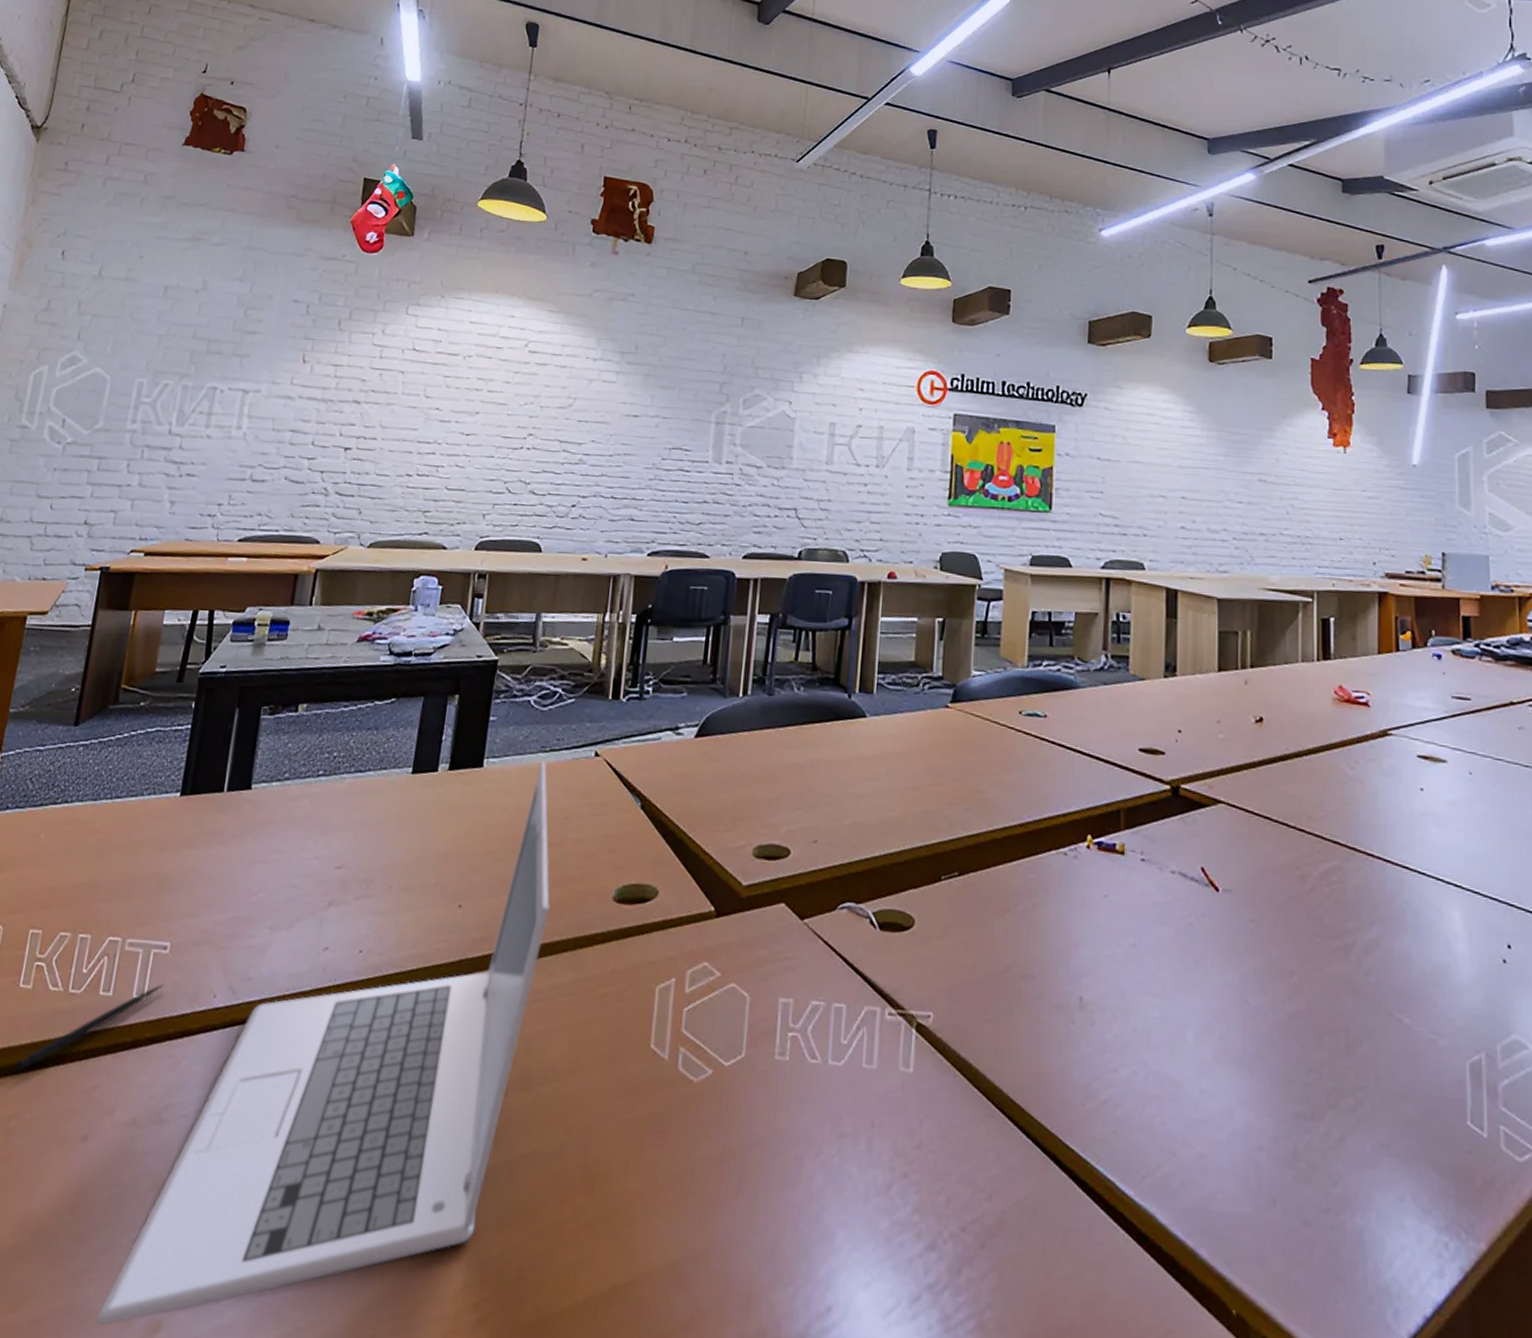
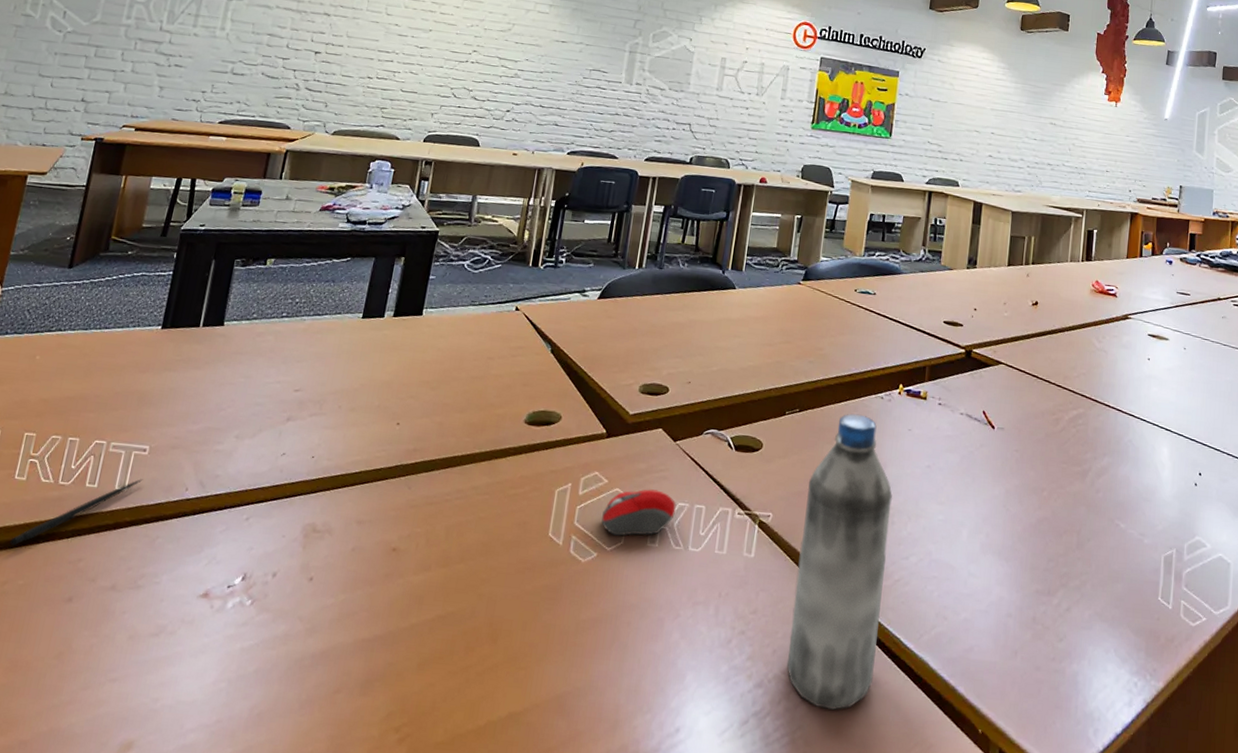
laptop: present [97,761,550,1325] -> none [77,313,476,745]
computer mouse: none [715,983,809,1047] -> present [601,489,676,536]
water bottle: none [965,876,1089,1282] -> present [786,413,892,710]

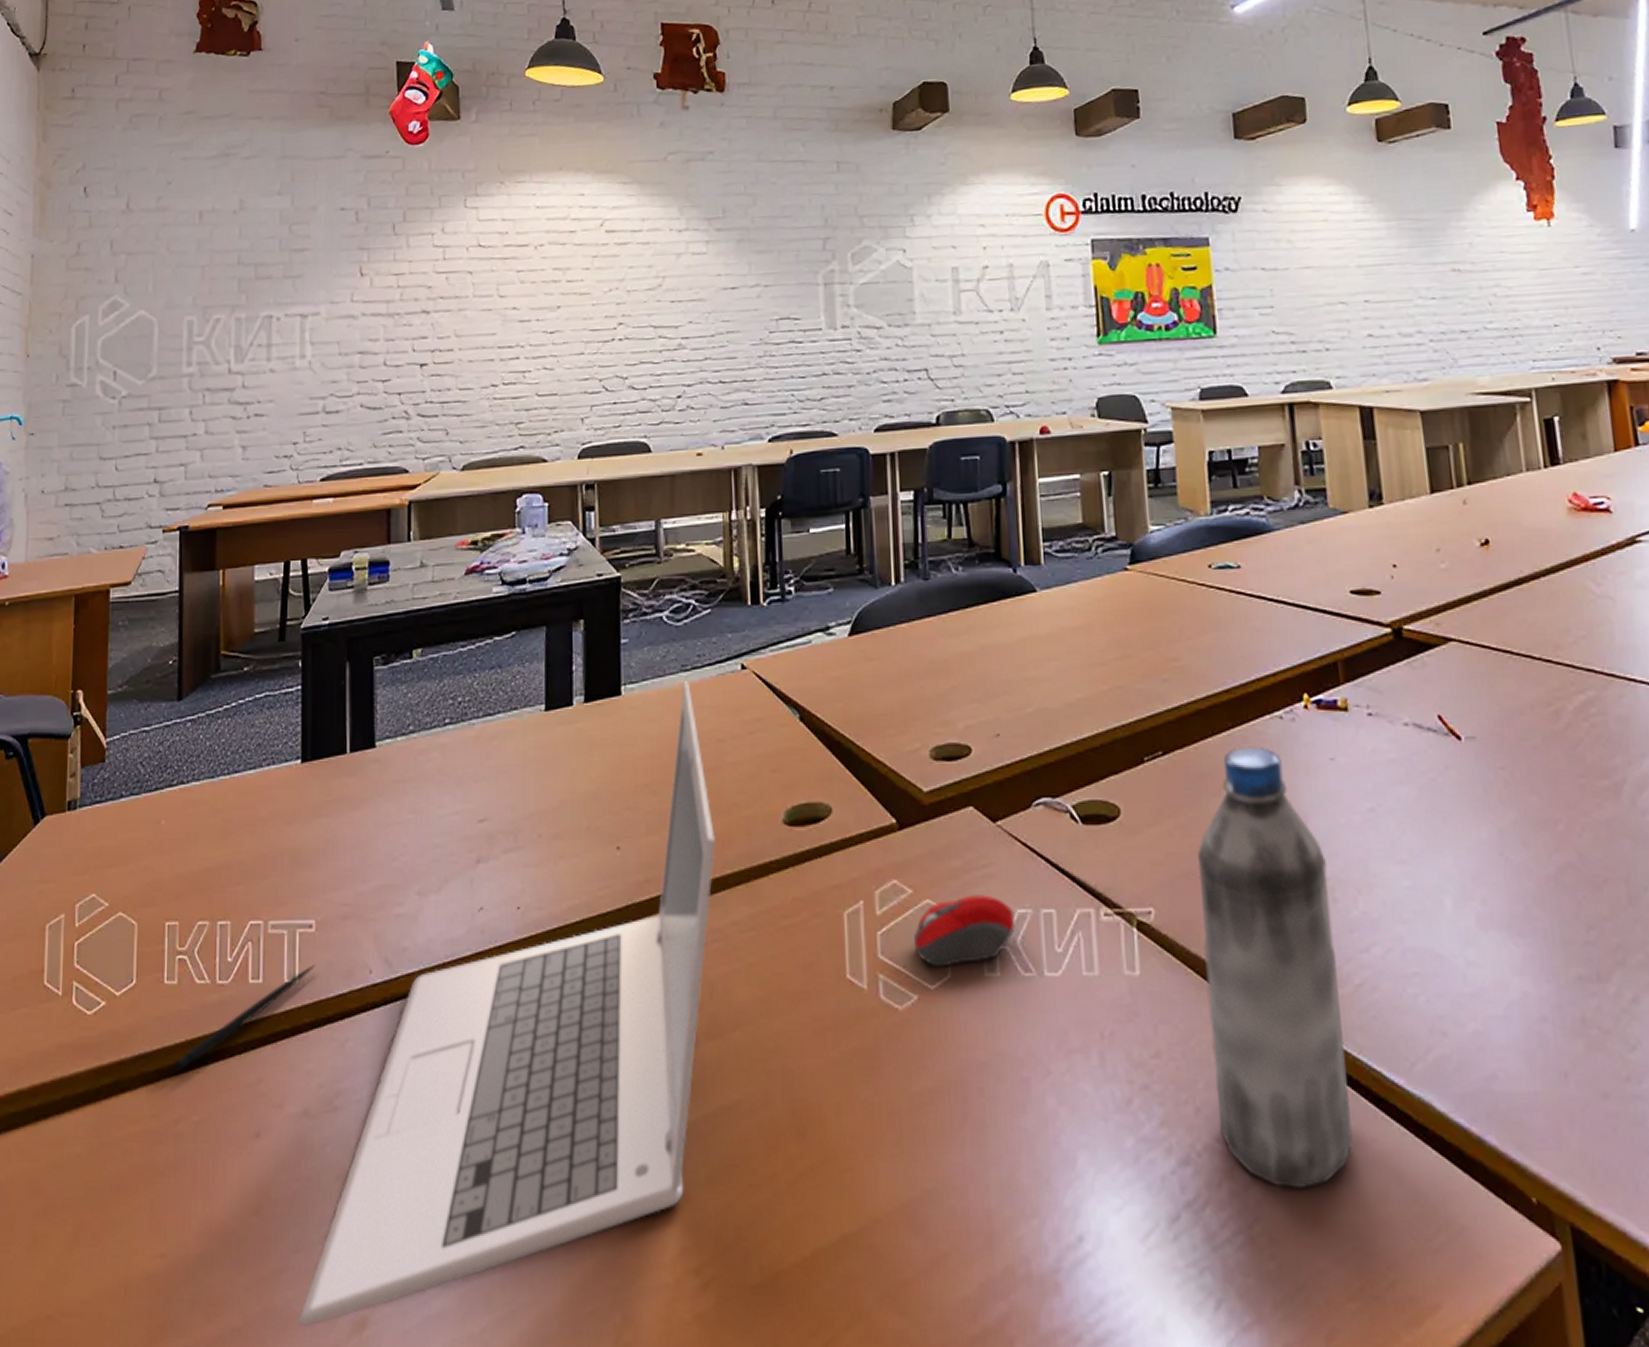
laptop: none [77,313,476,745] -> present [299,681,715,1327]

